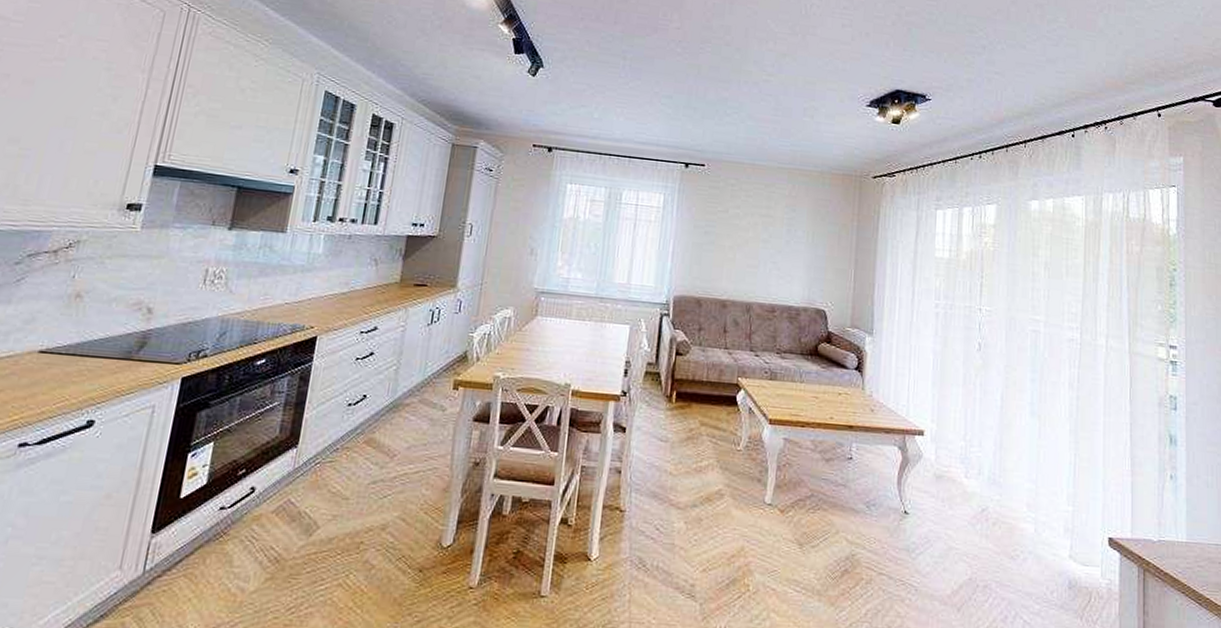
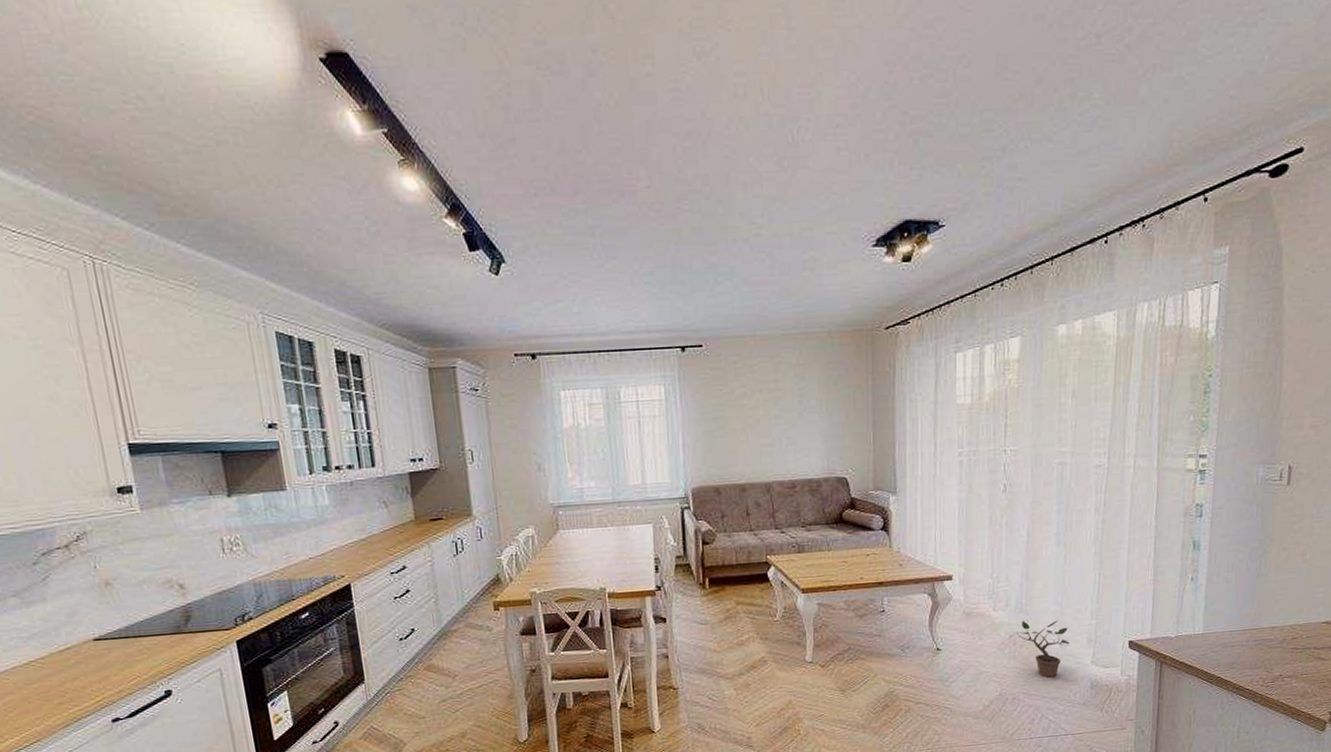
potted plant: none [989,493,1045,567] -> present [1017,620,1070,677]

